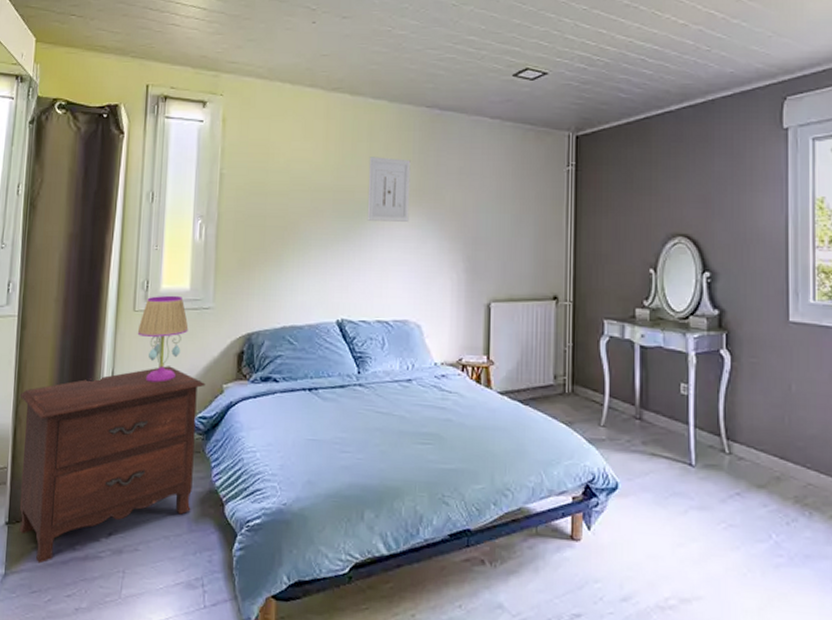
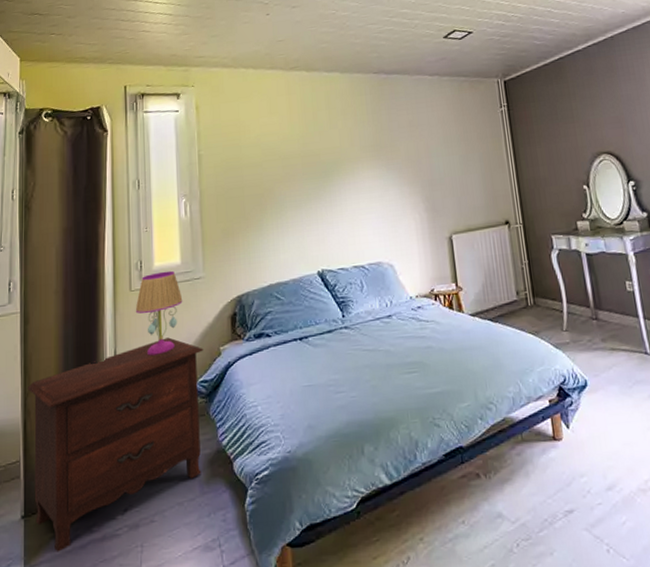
wall art: present [367,157,411,222] -> none [329,120,371,178]

